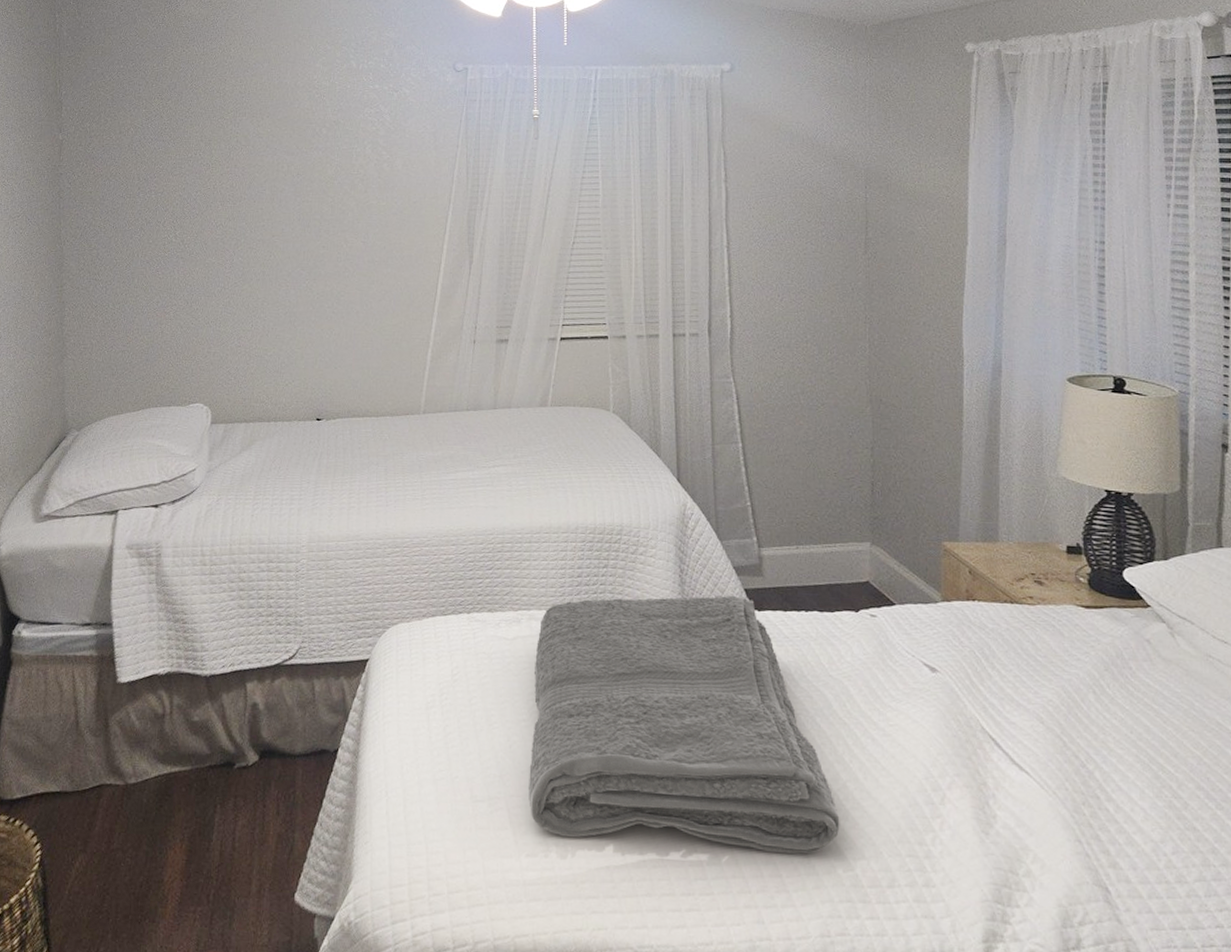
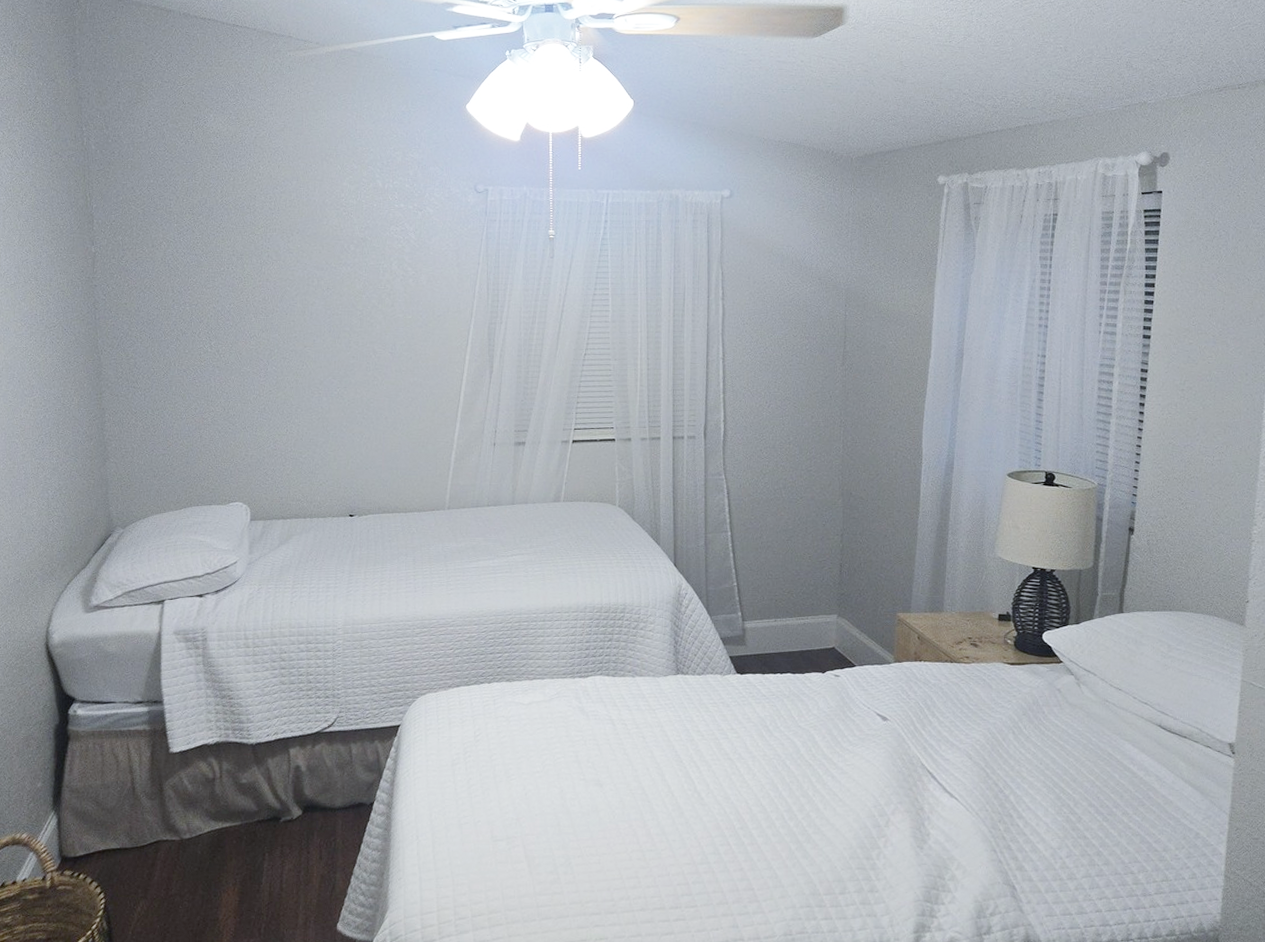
towel: present [528,595,840,854] -> none [541,662,803,871]

